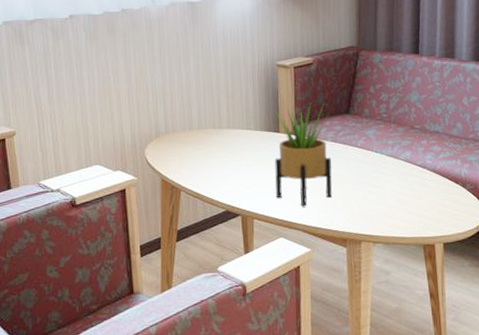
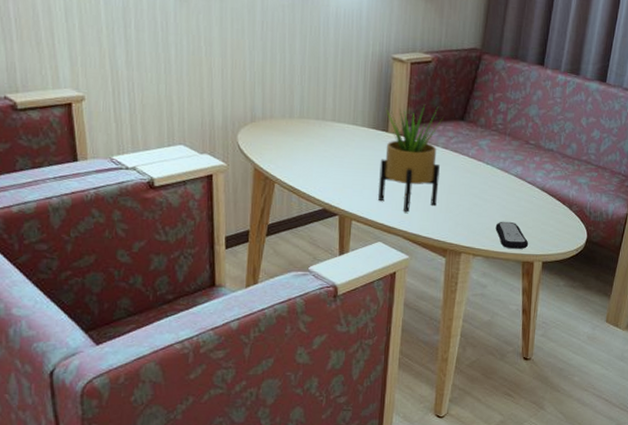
remote control: none [391,206,427,233] -> present [495,221,529,249]

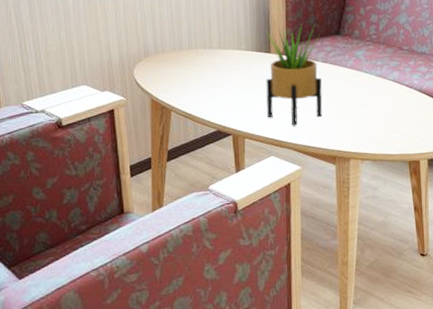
remote control: present [495,221,529,249] -> none [379,124,413,150]

